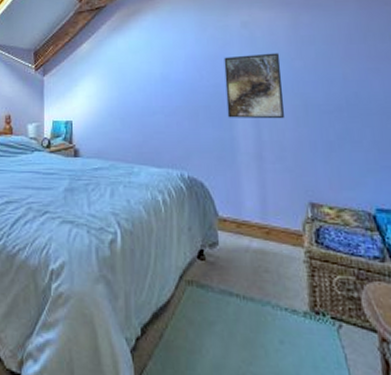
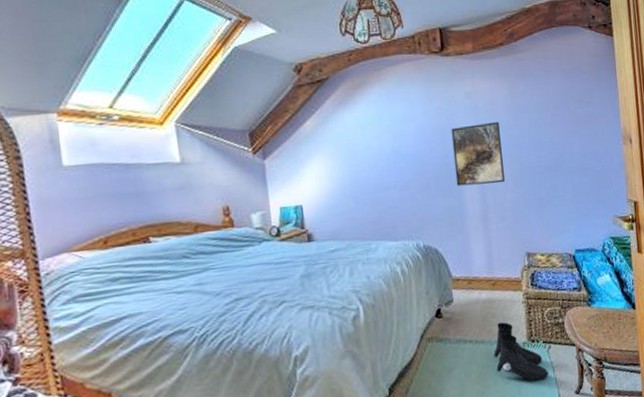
boots: none [265,280,339,366] -> present [494,322,549,380]

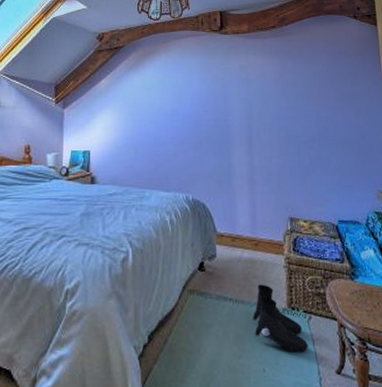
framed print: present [451,121,505,187] -> none [224,93,272,149]

